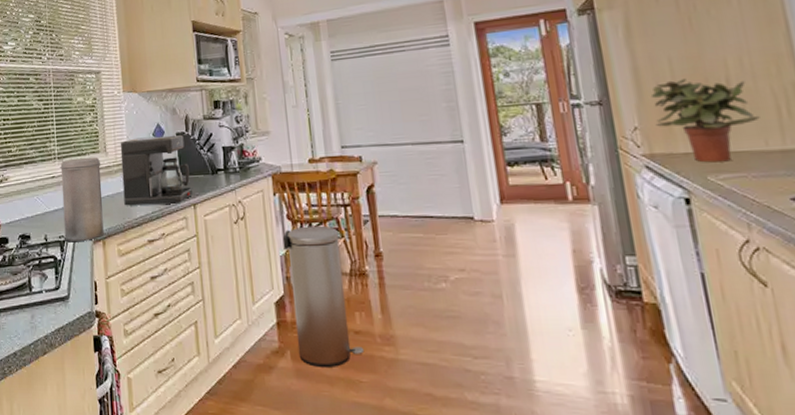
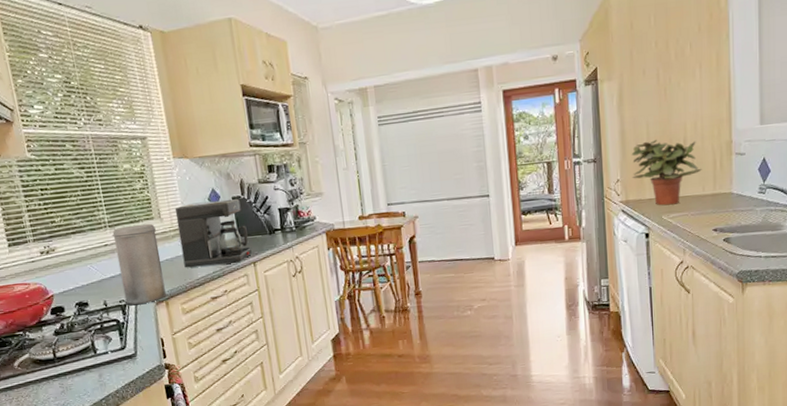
pedal bin: present [282,225,365,367] -> none [336,273,406,386]

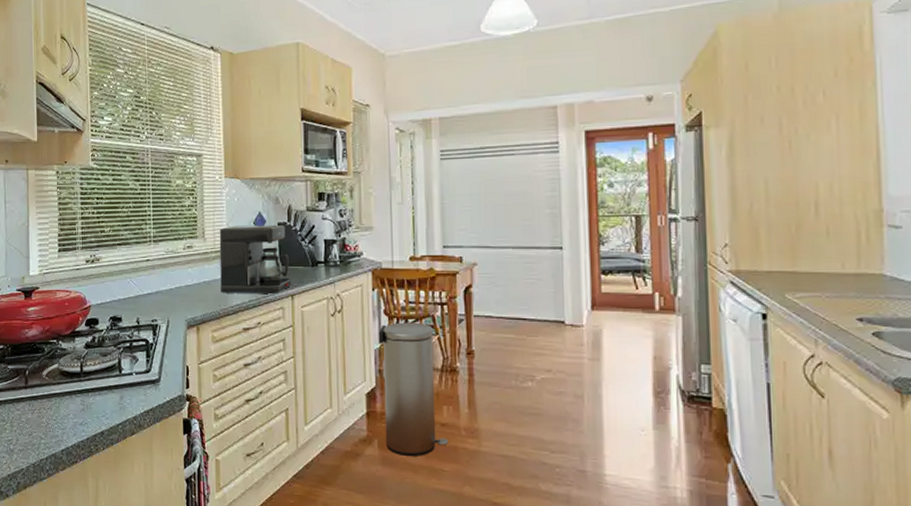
canister: present [112,223,167,306] -> none [156,242,199,327]
pedal bin: none [336,273,406,386] -> present [378,322,449,456]
potted plant: present [631,139,702,206] -> none [744,199,841,282]

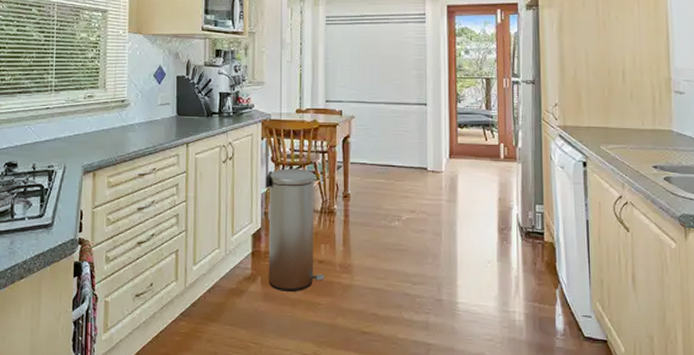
coffee maker: present [219,224,291,295] -> none [118,77,186,142]

